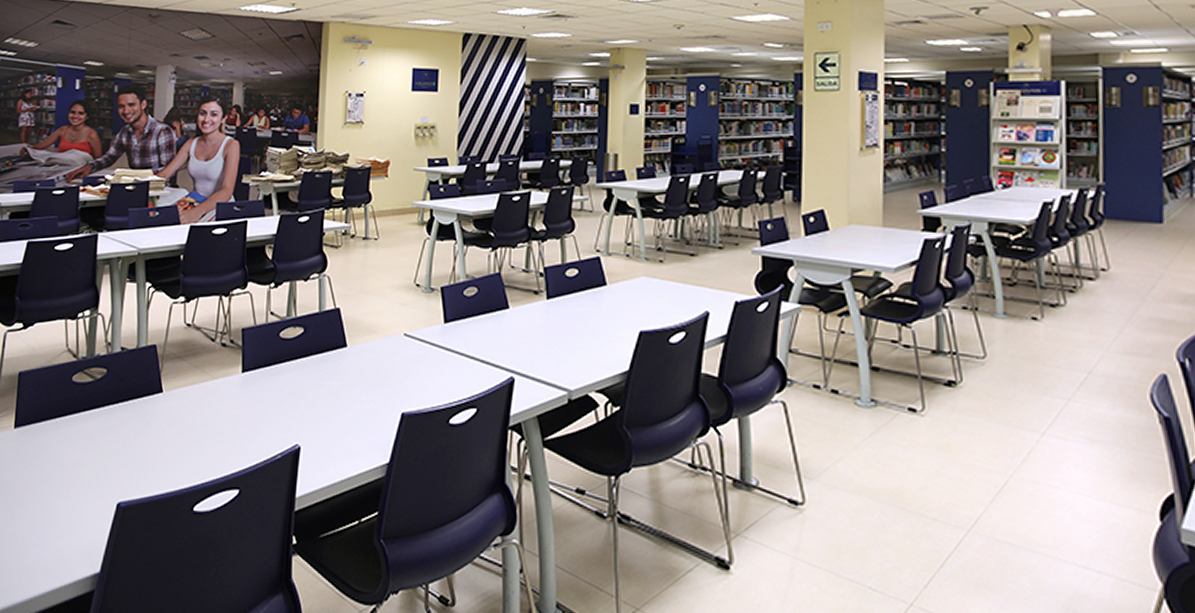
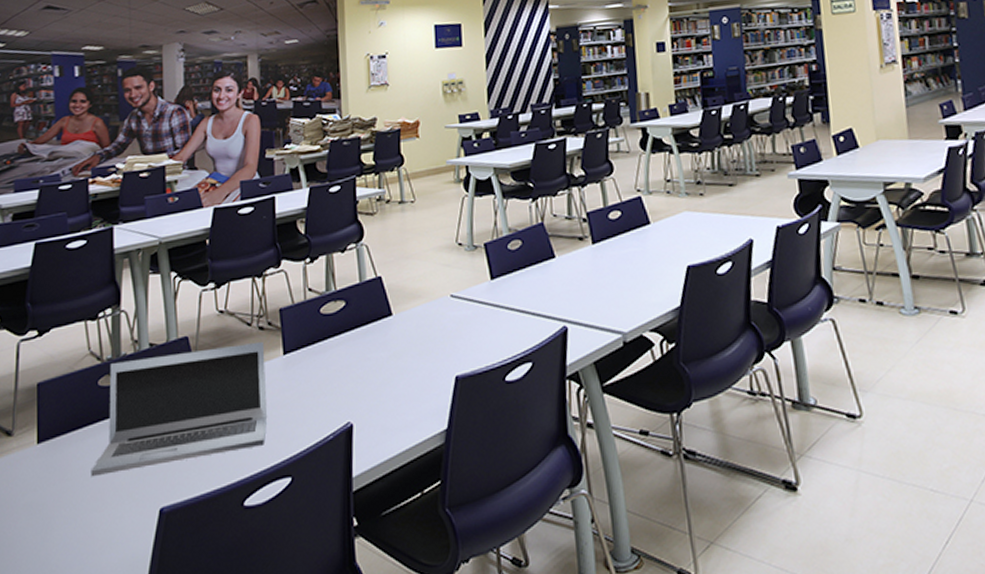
laptop: none [58,357,226,466] -> present [91,341,268,477]

